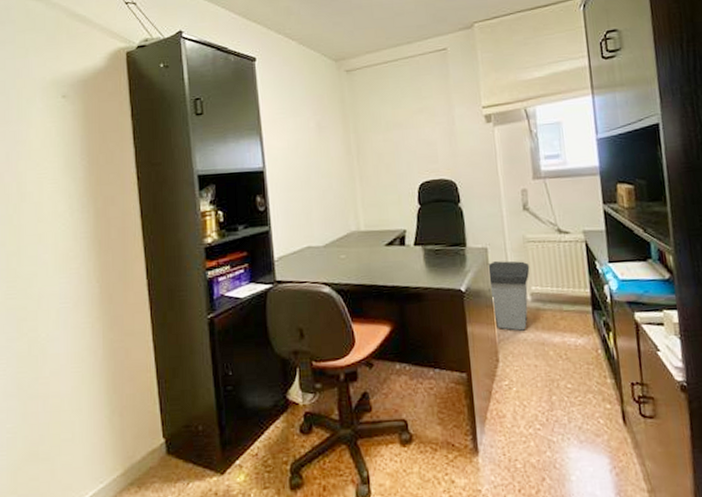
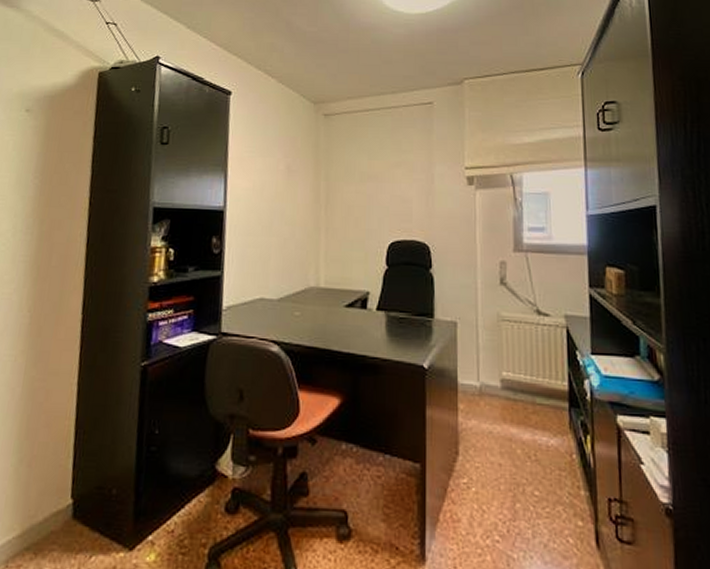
trash can: present [488,261,530,331] -> none [454,338,502,422]

